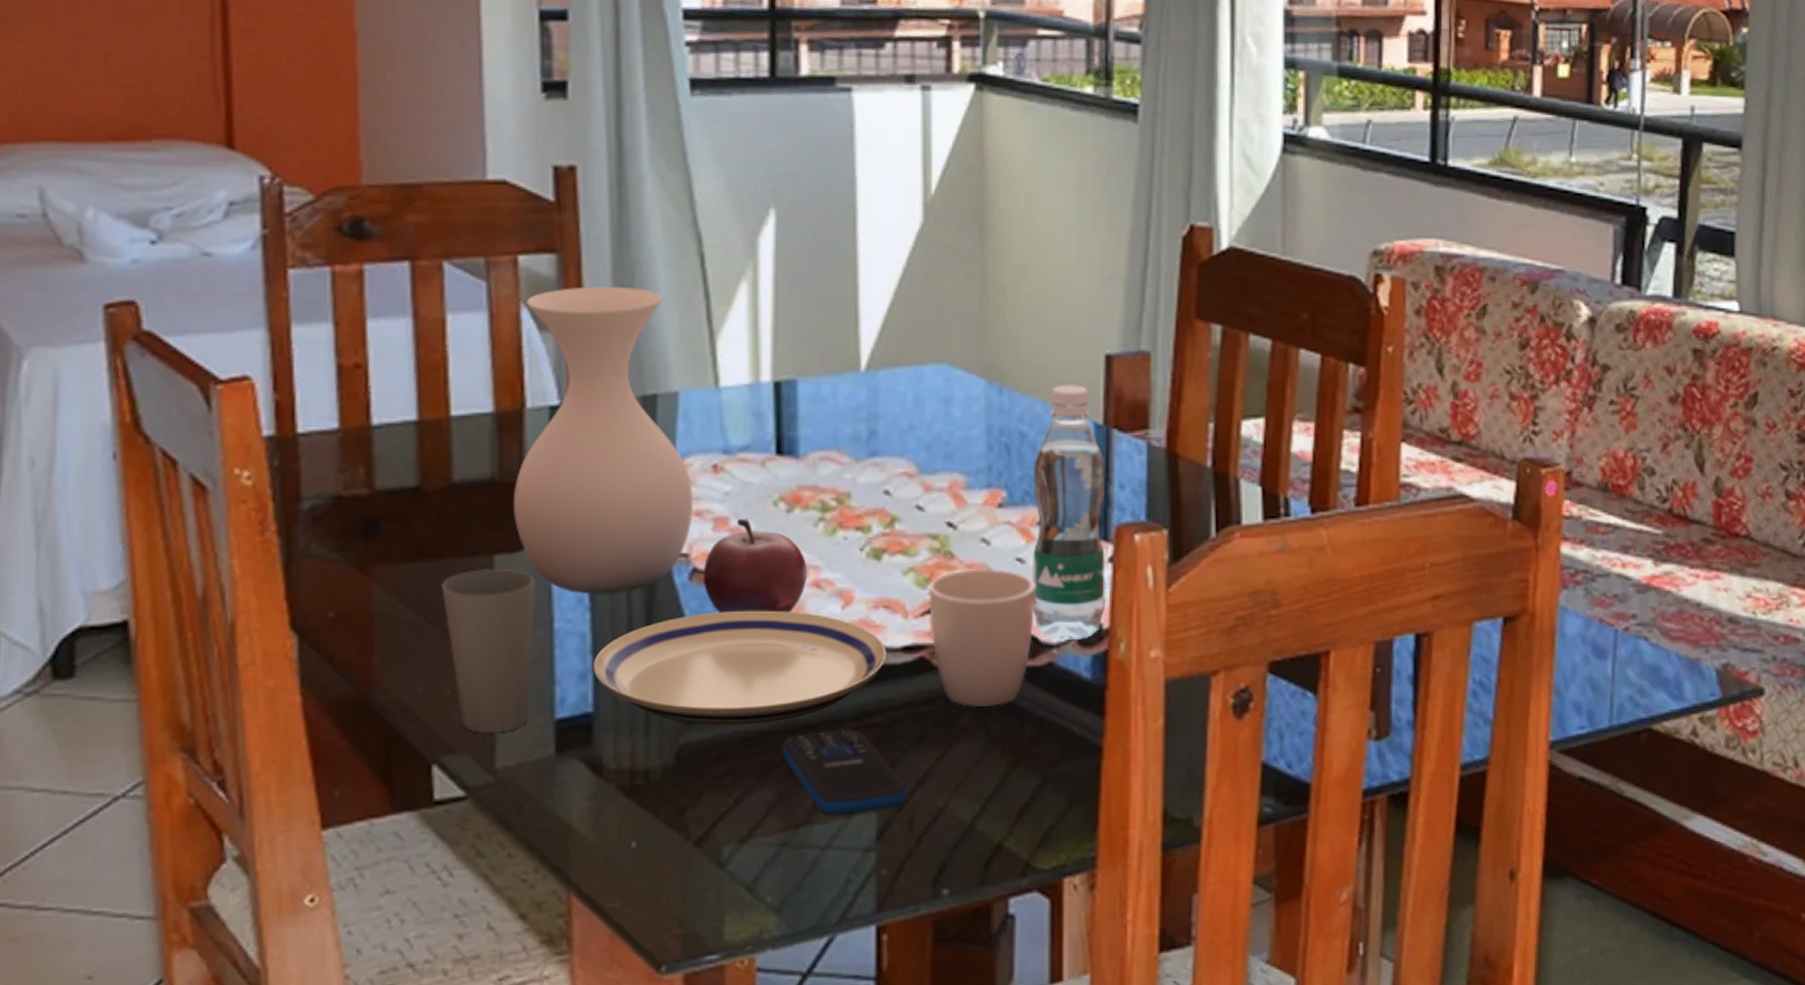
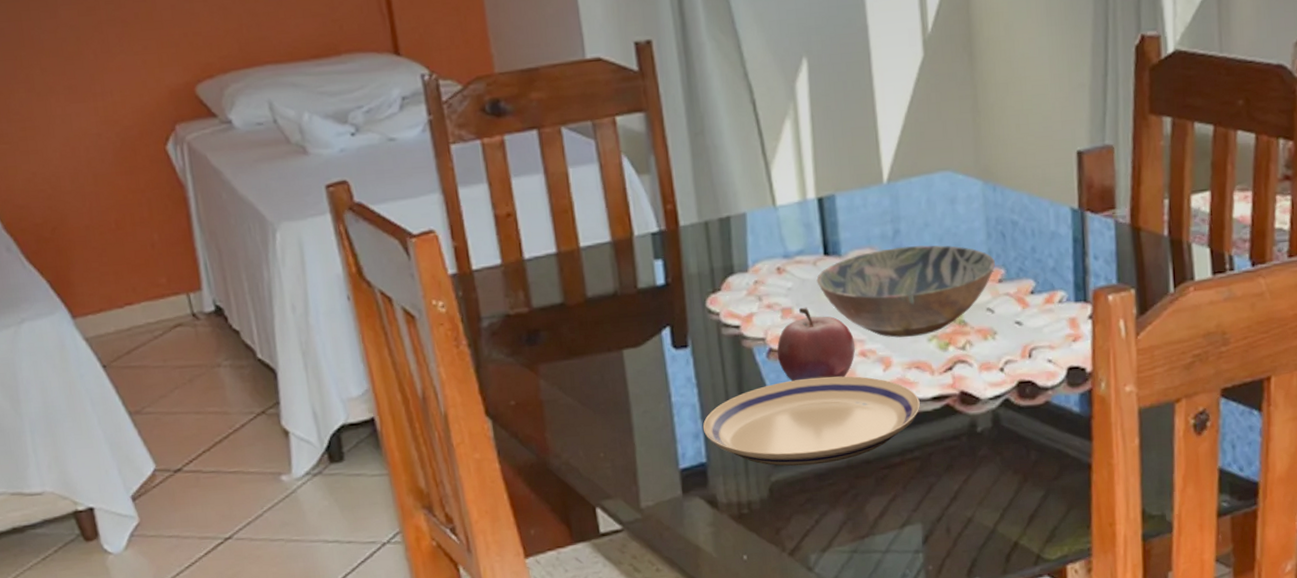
cup: present [441,568,535,733] -> none [588,359,660,482]
vase: present [514,285,693,594] -> none [626,133,765,375]
bowl: none [764,451,995,567] -> present [816,245,995,338]
mobile phone: present [781,729,908,817] -> none [847,462,945,529]
cup: present [927,568,1036,707] -> none [947,331,1033,440]
bottle: present [1031,384,1106,640] -> none [1023,178,1087,383]

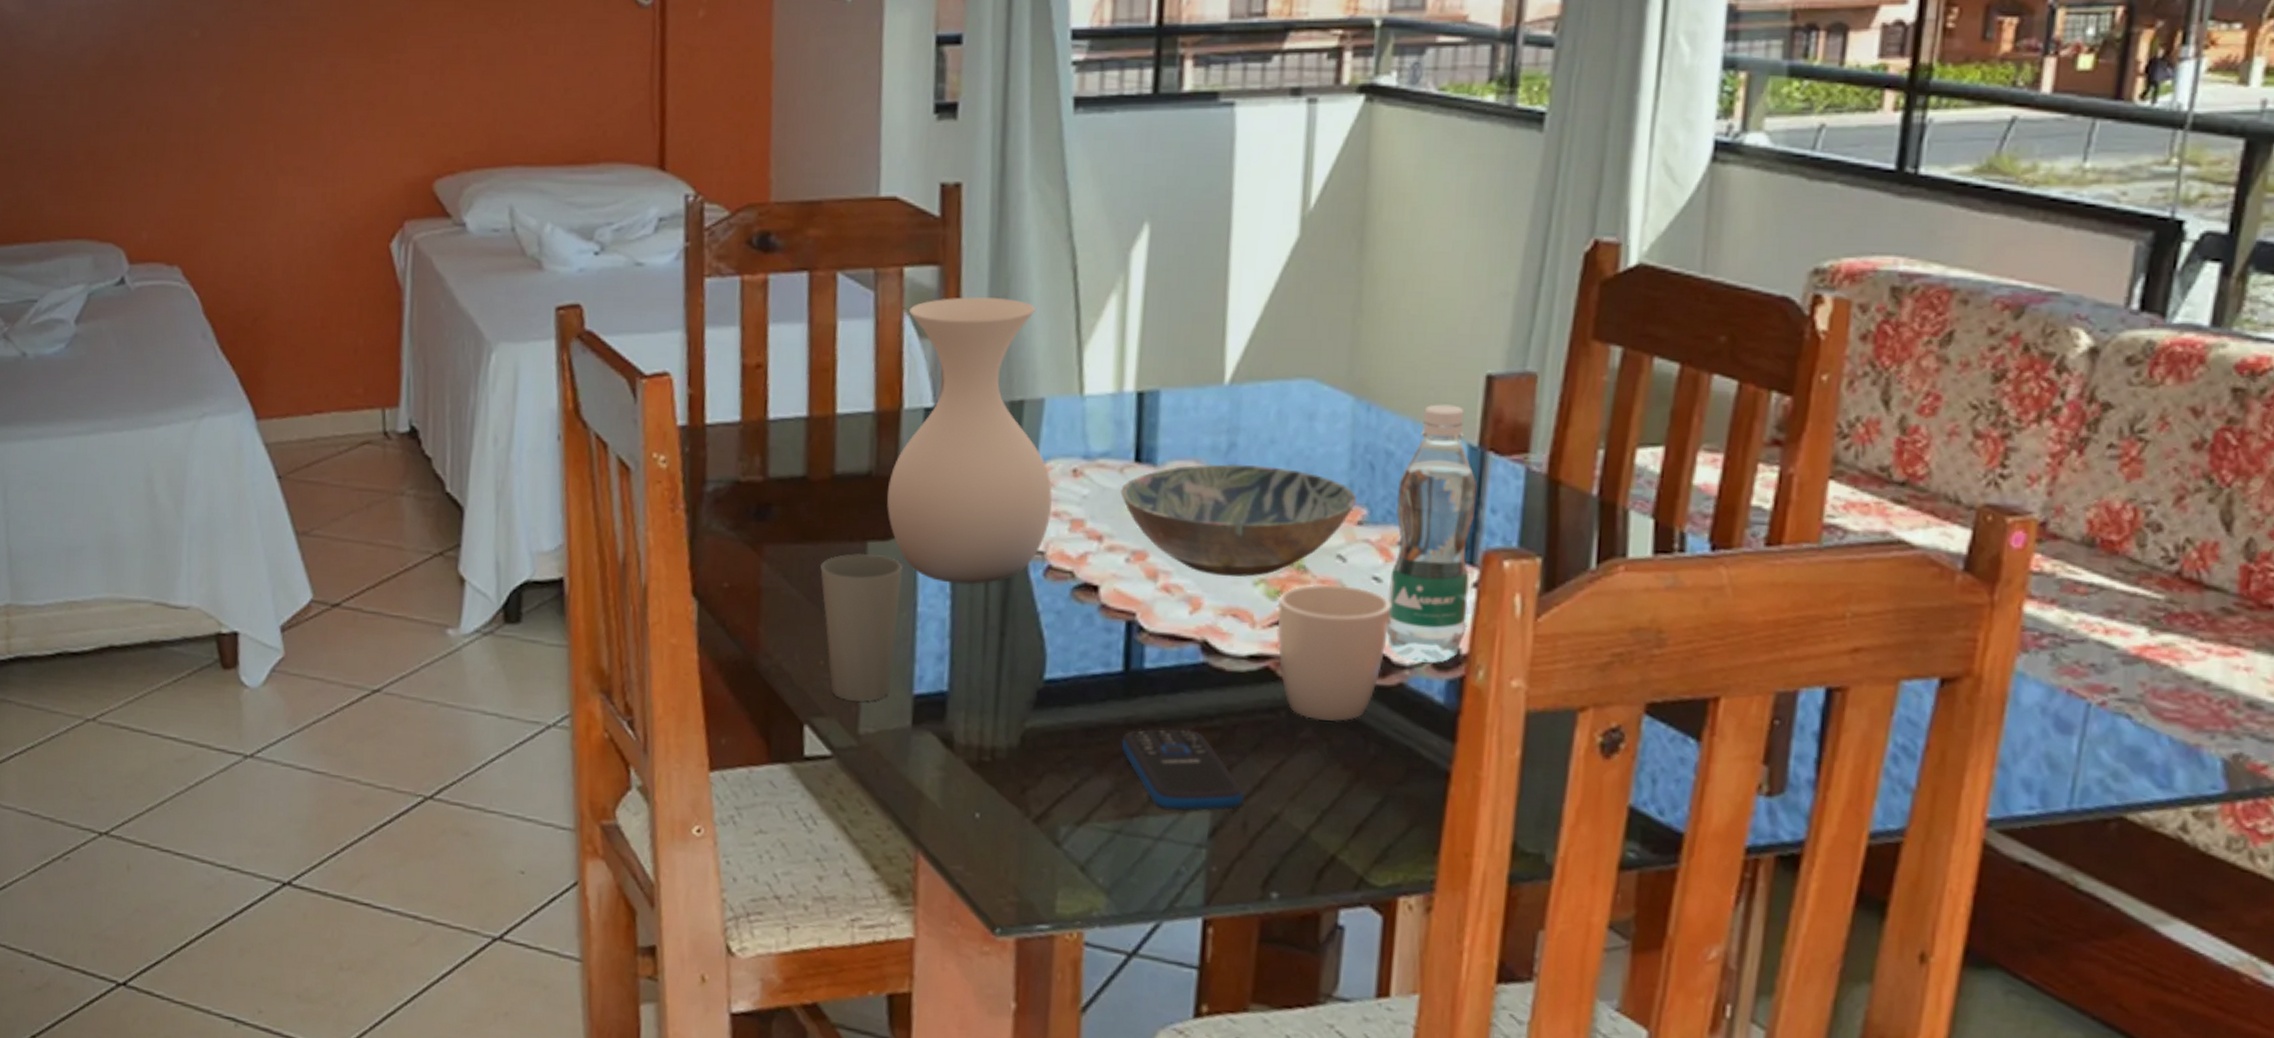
cup: none [588,359,660,482] -> present [820,553,902,702]
vase: none [626,133,765,375] -> present [887,296,1052,585]
plate: present [702,376,920,466] -> none [949,608,1231,717]
fruit: present [777,307,855,381] -> none [1056,521,1158,614]
mobile phone: none [847,462,945,529] -> present [1121,729,1244,812]
cup: none [947,331,1033,440] -> present [1277,583,1391,721]
bottle: none [1023,178,1087,383] -> present [1386,404,1478,663]

